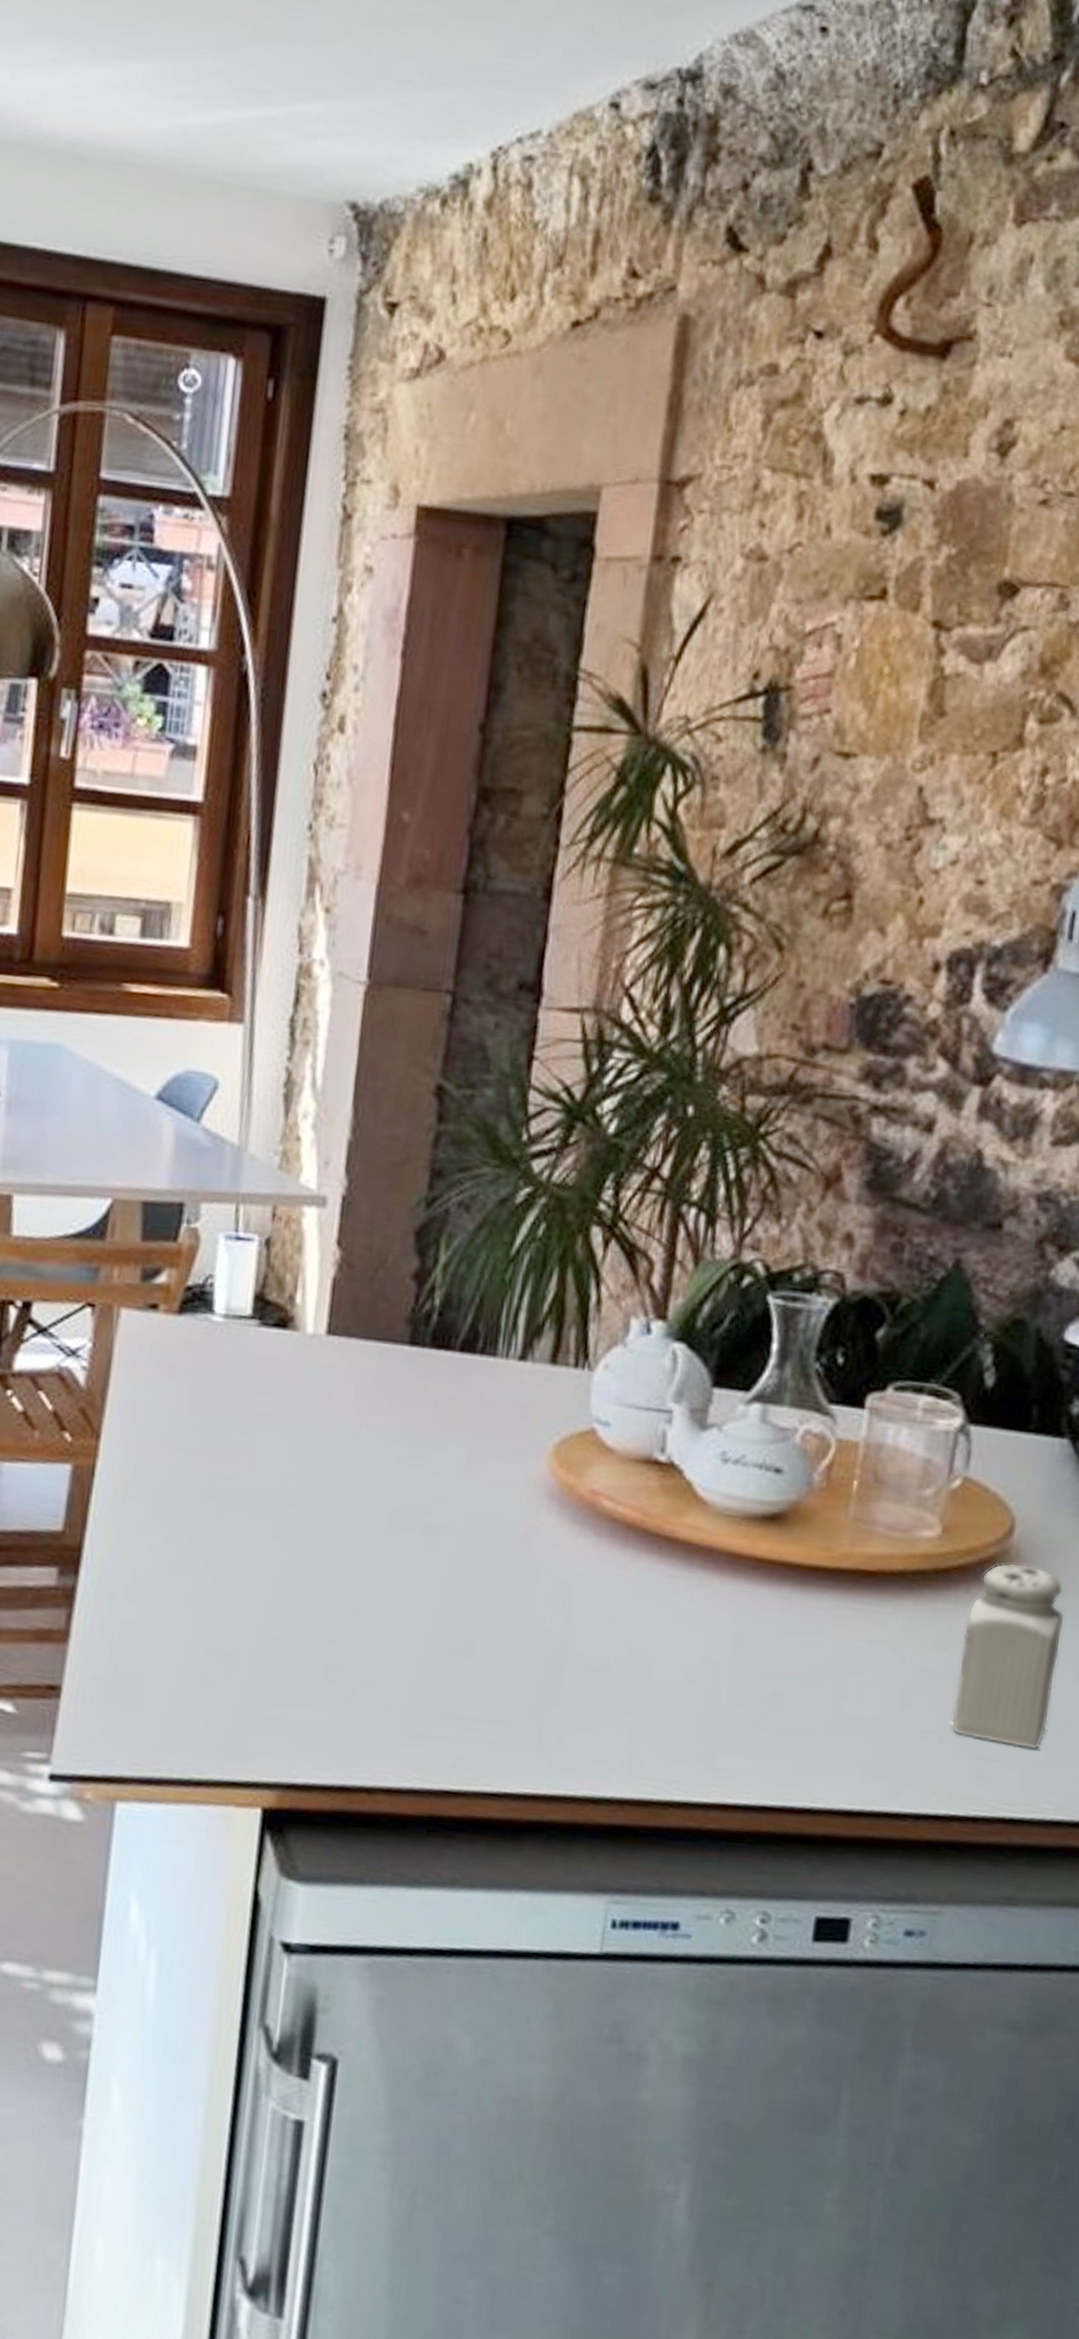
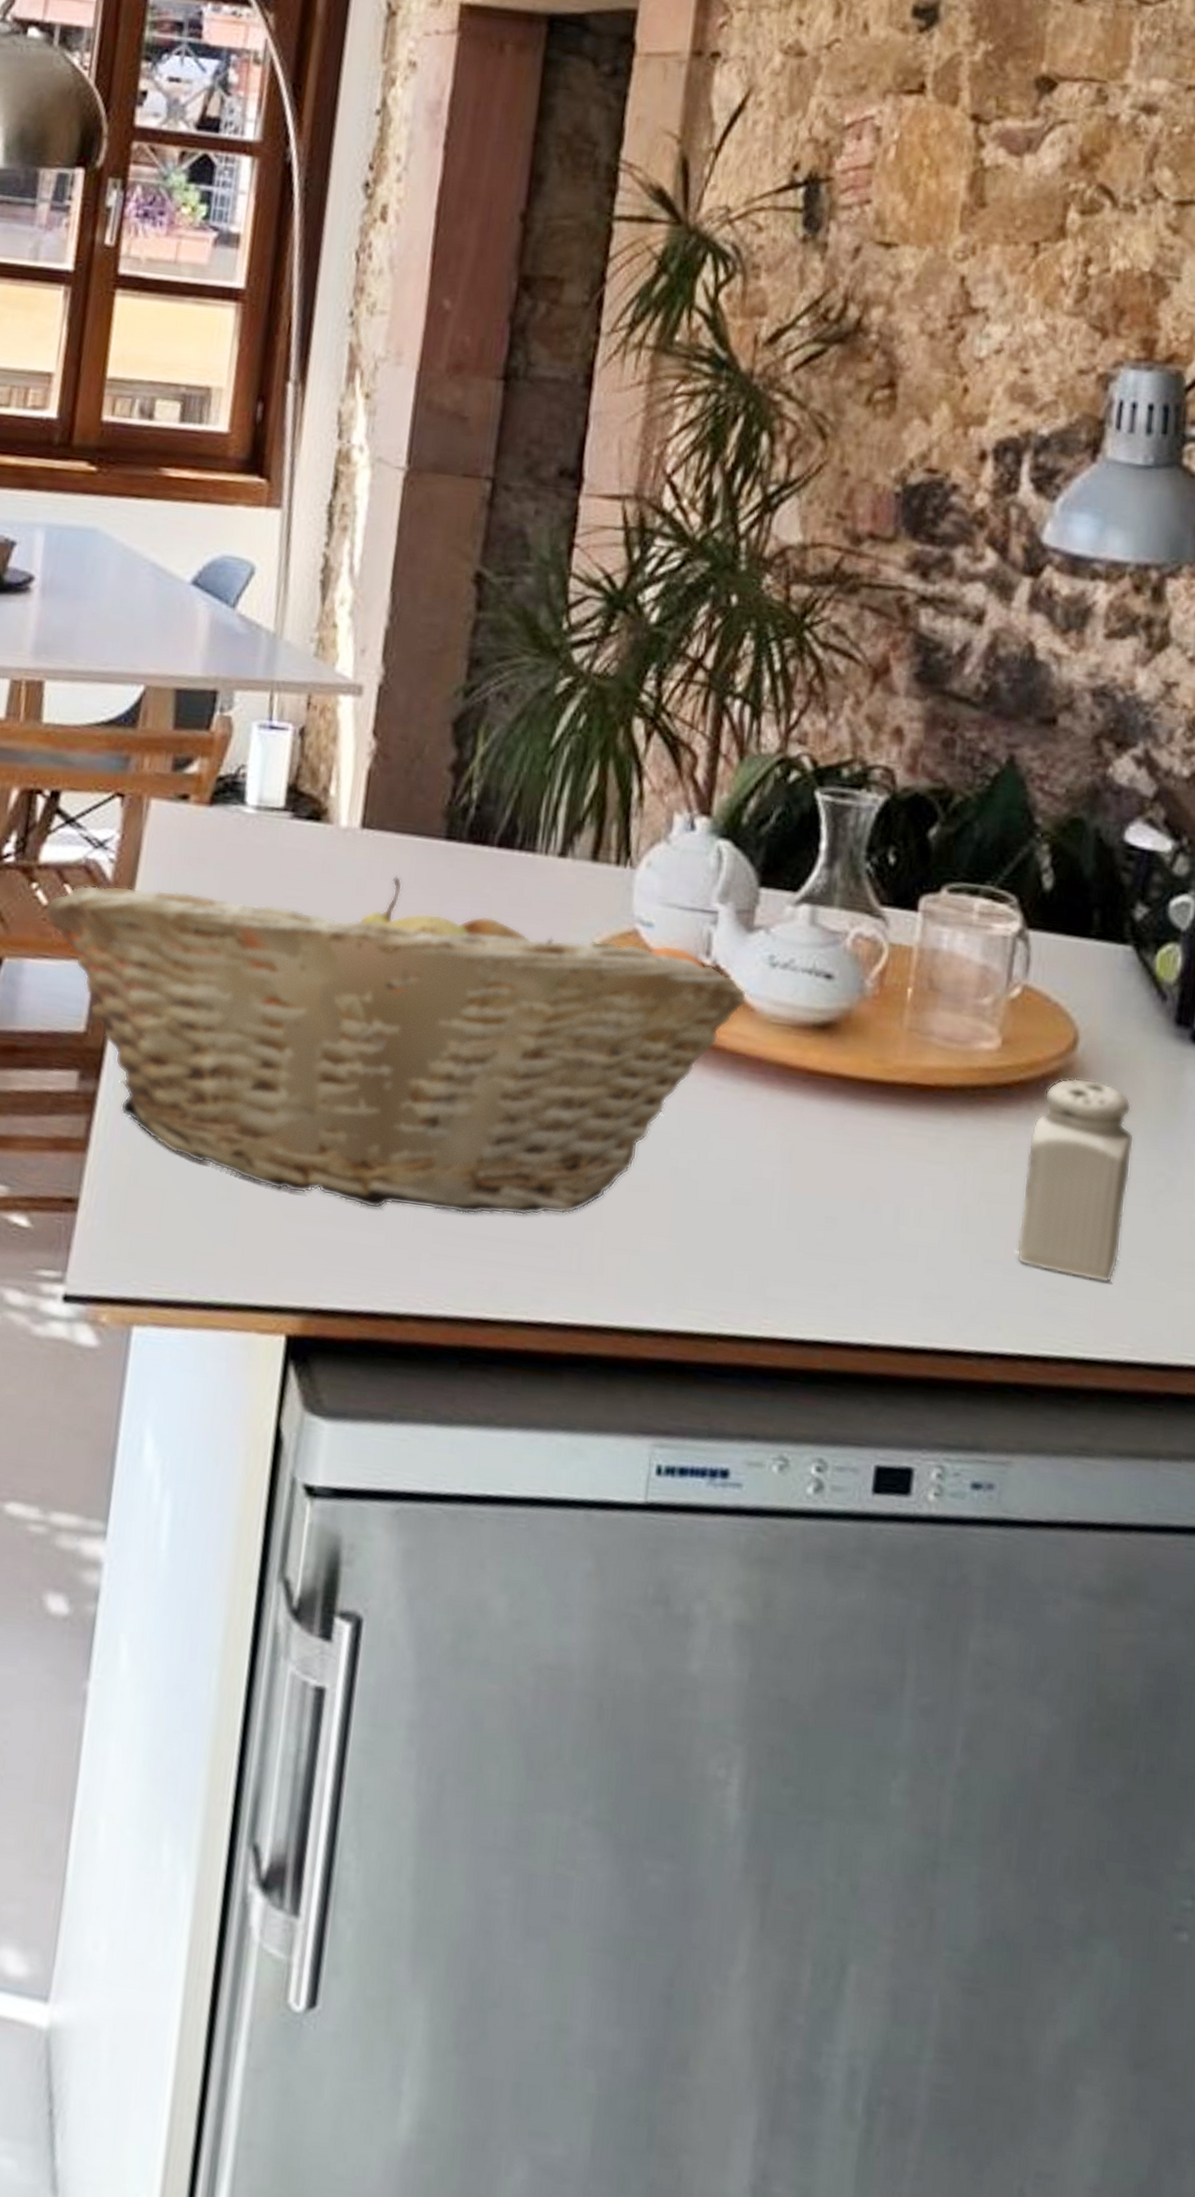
fruit basket: none [19,1380,699,1696] -> present [44,876,746,1216]

